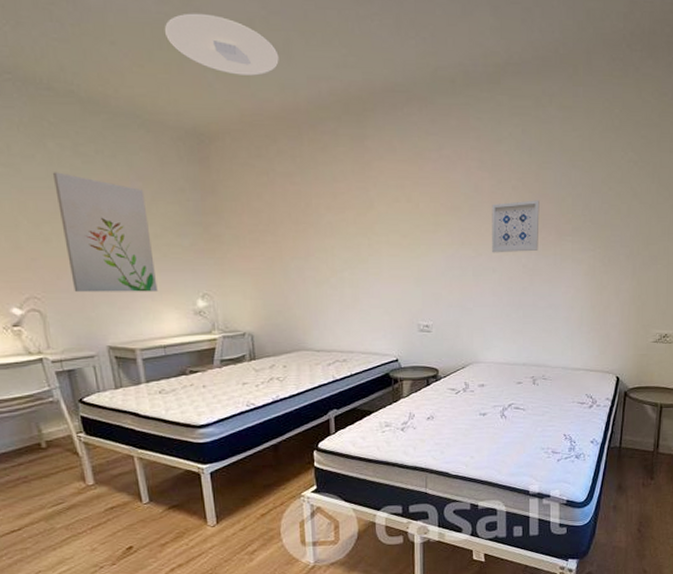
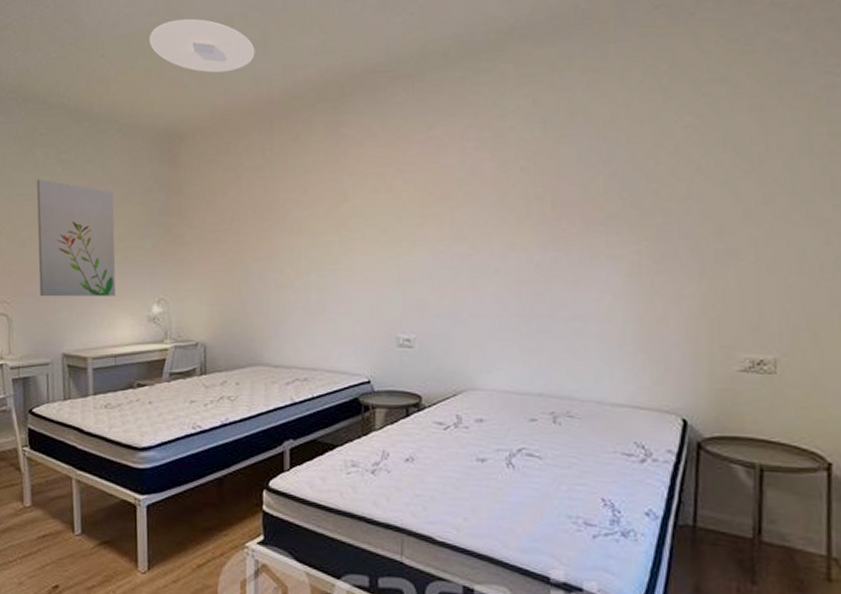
wall art: present [491,200,540,253] -> none [492,182,558,250]

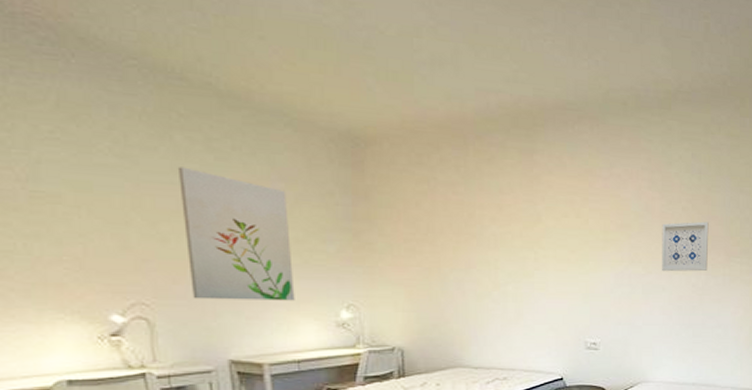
ceiling light: present [149,18,255,73] -> none [321,16,446,83]
wall art: none [492,182,558,250] -> present [661,221,709,272]

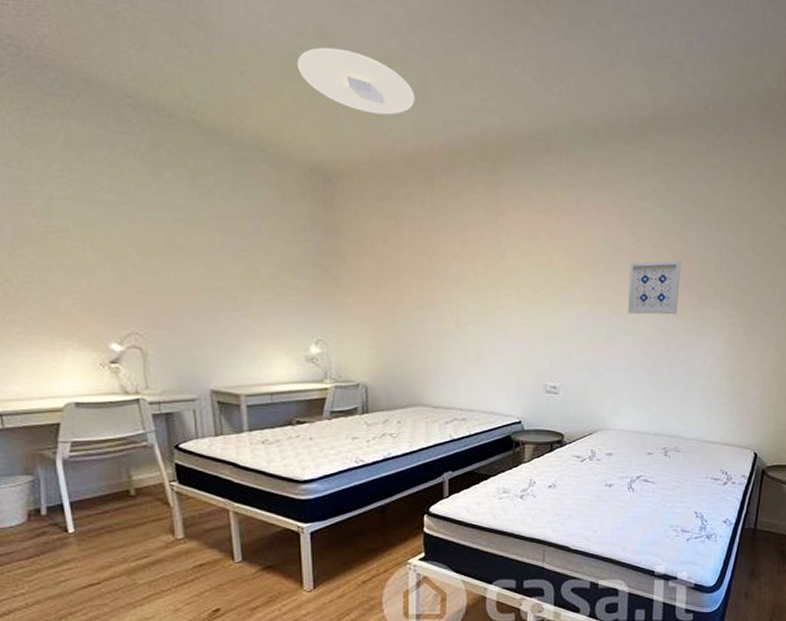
wall art: present [177,167,295,301] -> none [167,203,269,335]
ceiling light: none [321,16,446,83] -> present [297,47,415,115]

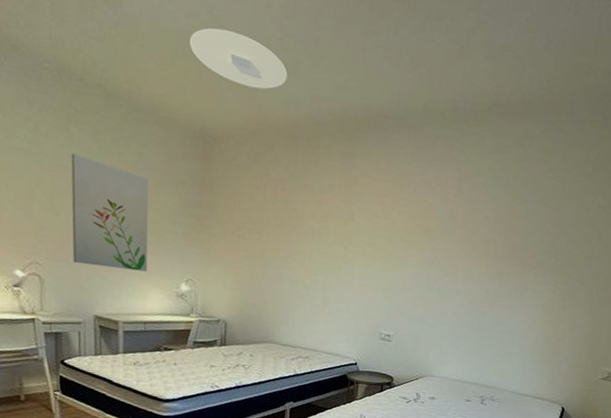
wall art: none [167,203,269,335] -> present [71,153,149,272]
wall art: present [627,260,681,315] -> none [457,230,509,279]

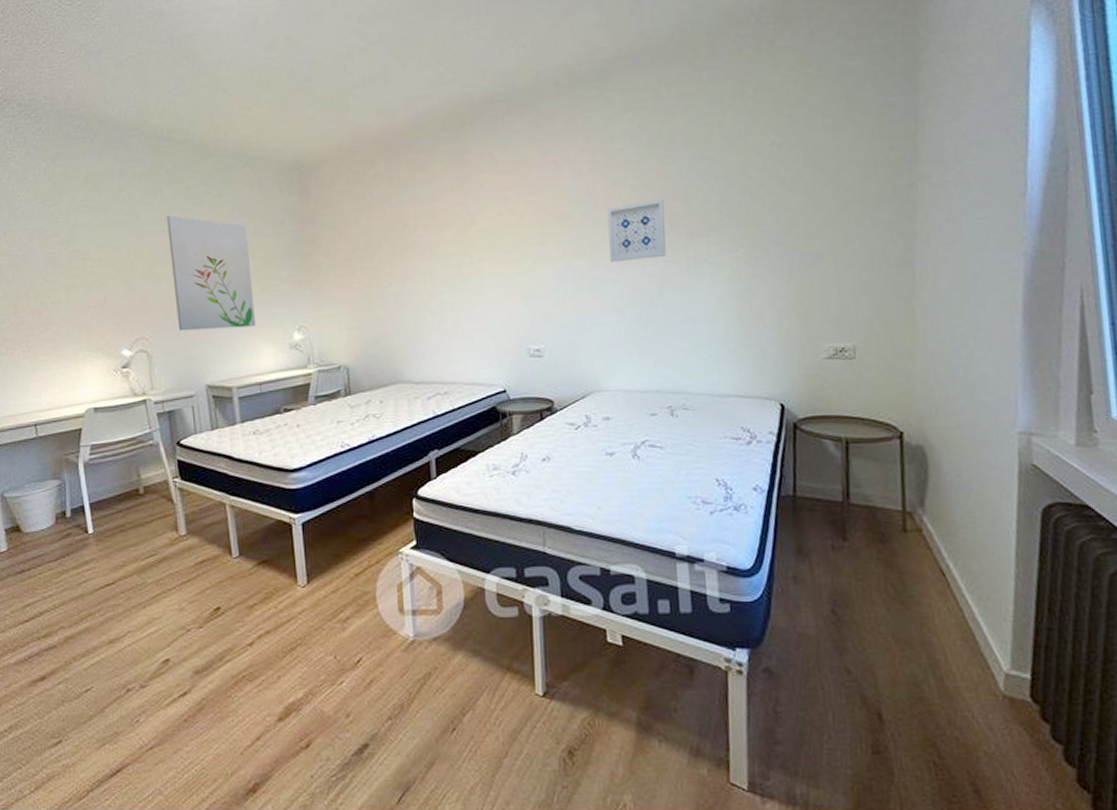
ceiling light: present [189,28,288,89] -> none [270,53,377,106]
wall art: none [457,230,509,279] -> present [607,199,666,263]

